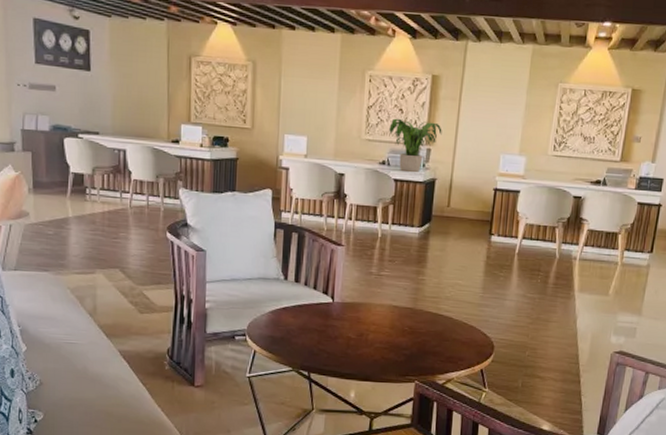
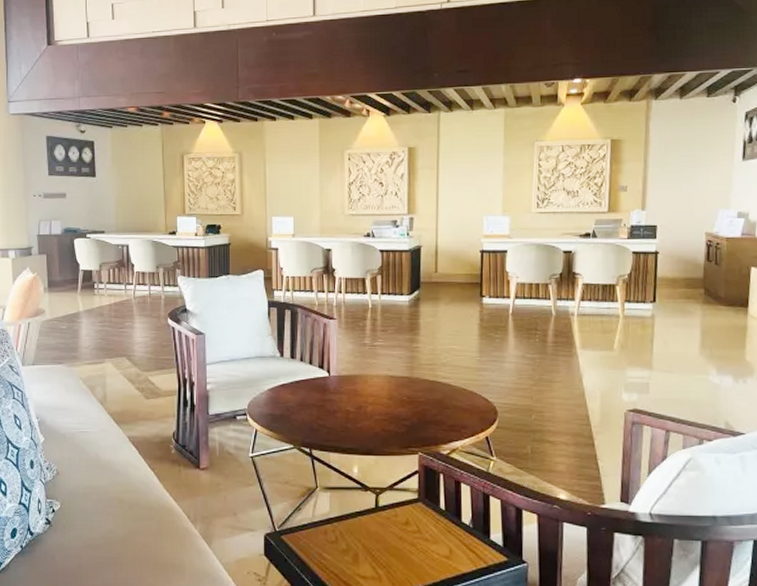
potted plant: present [389,118,442,173] -> none [371,191,423,243]

